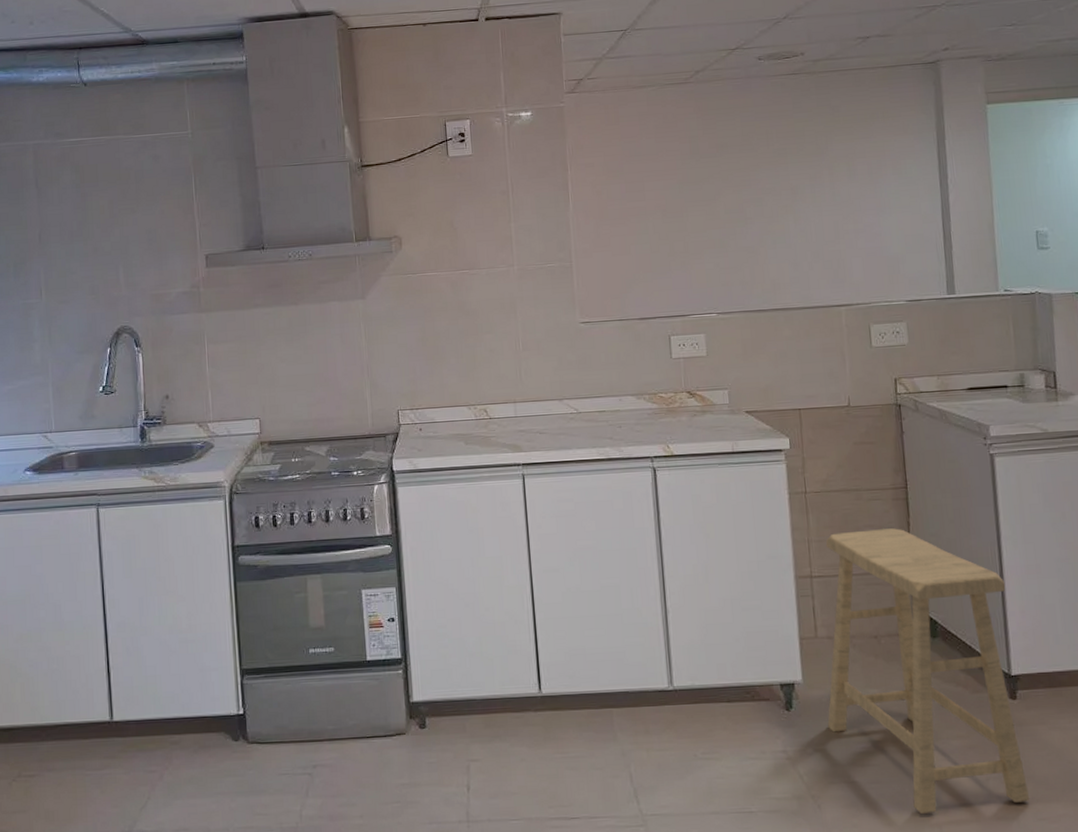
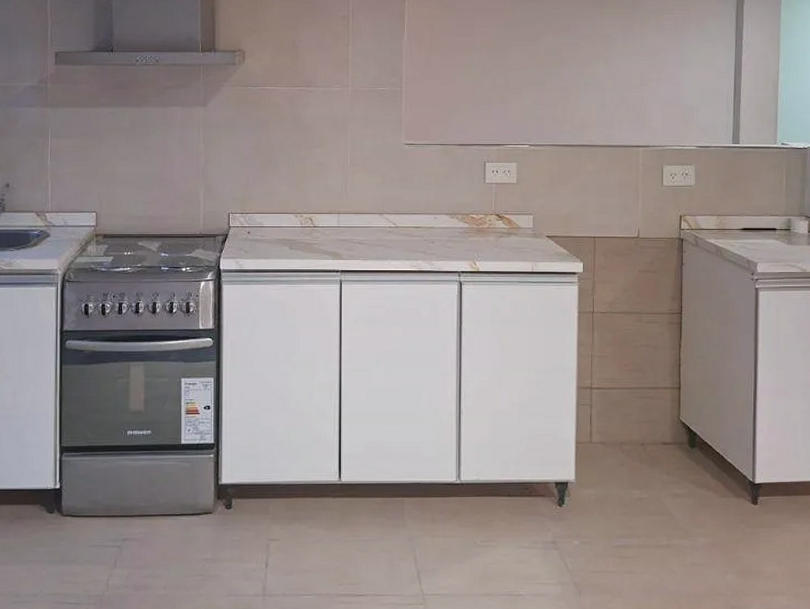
stool: present [826,528,1030,814] -> none [594,349,761,601]

